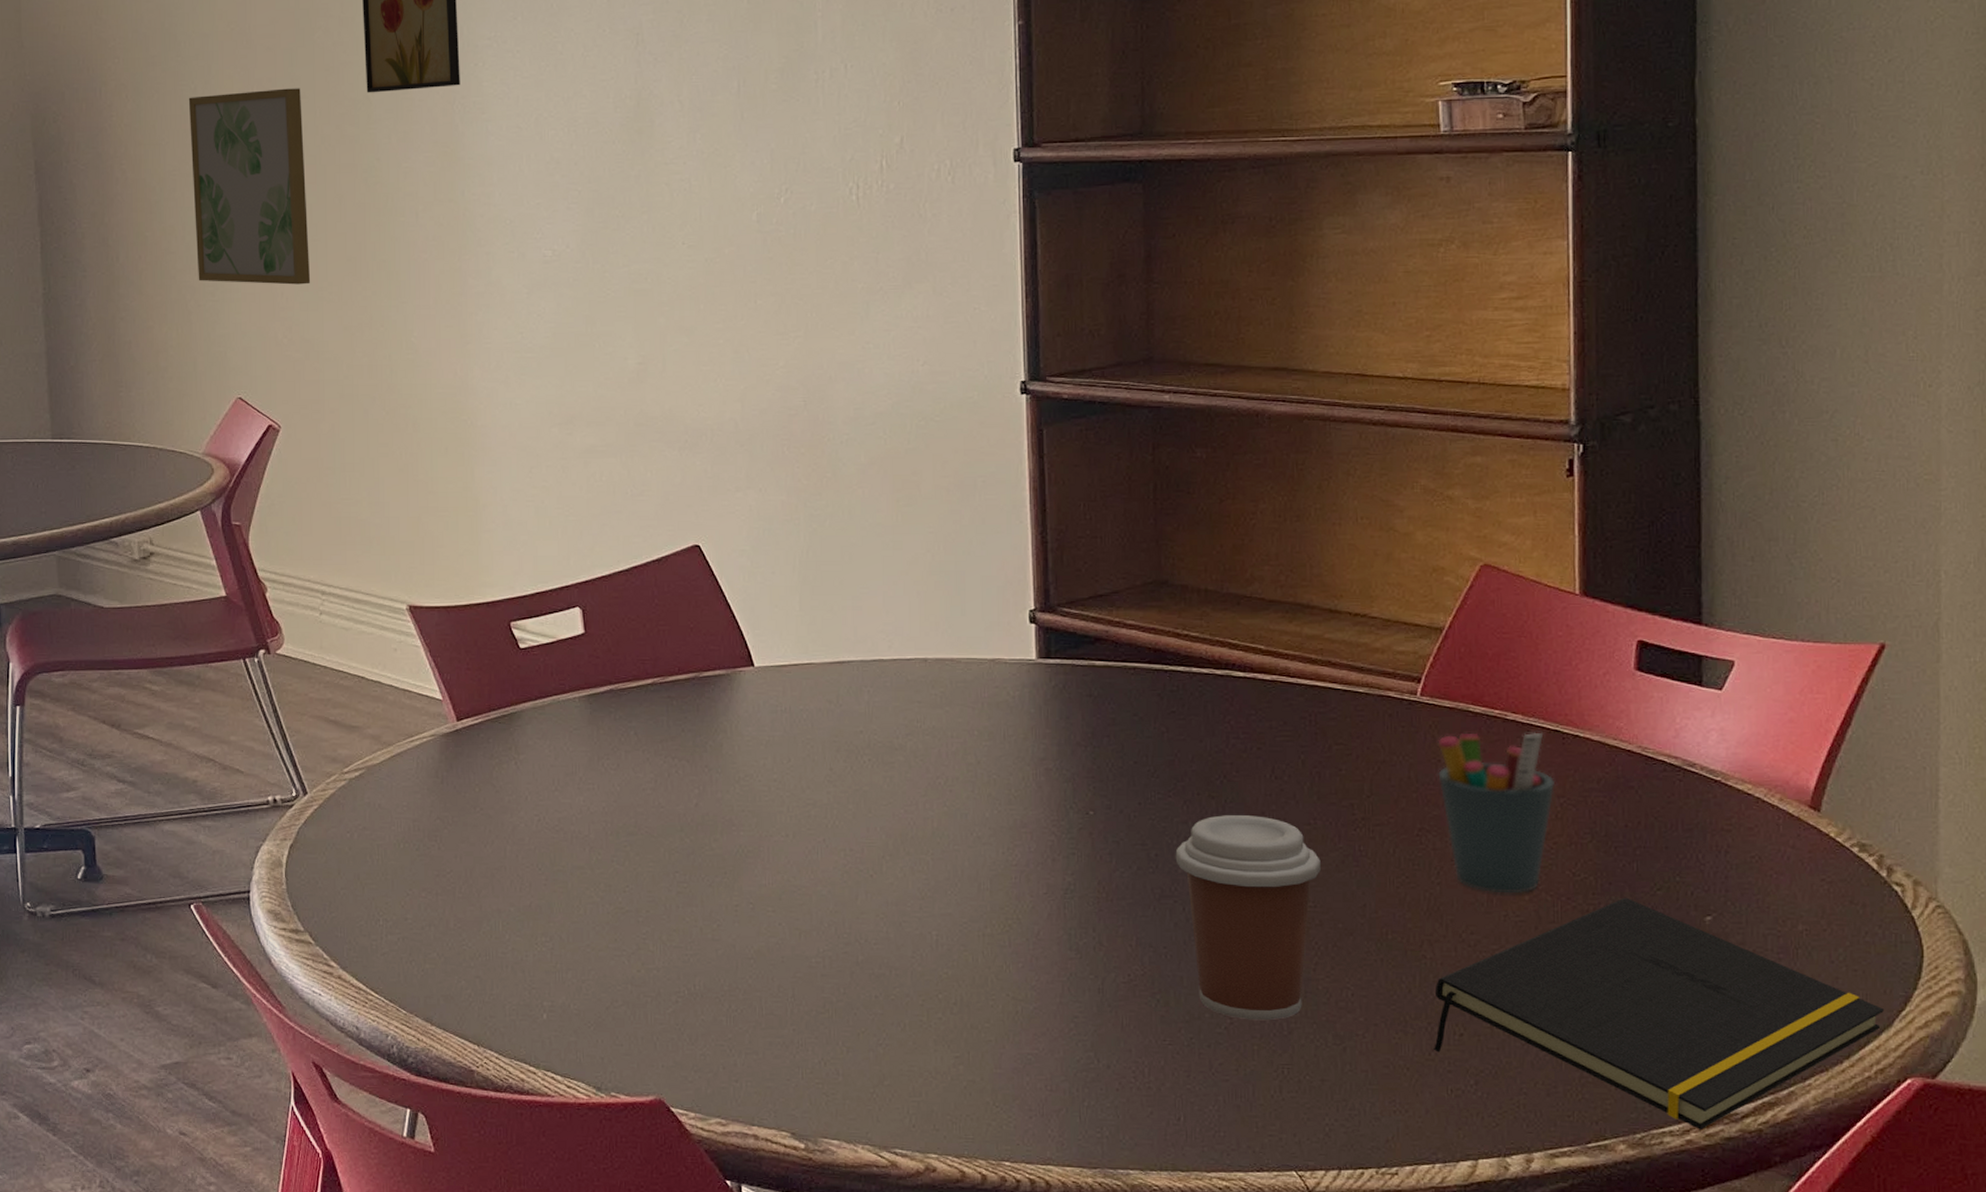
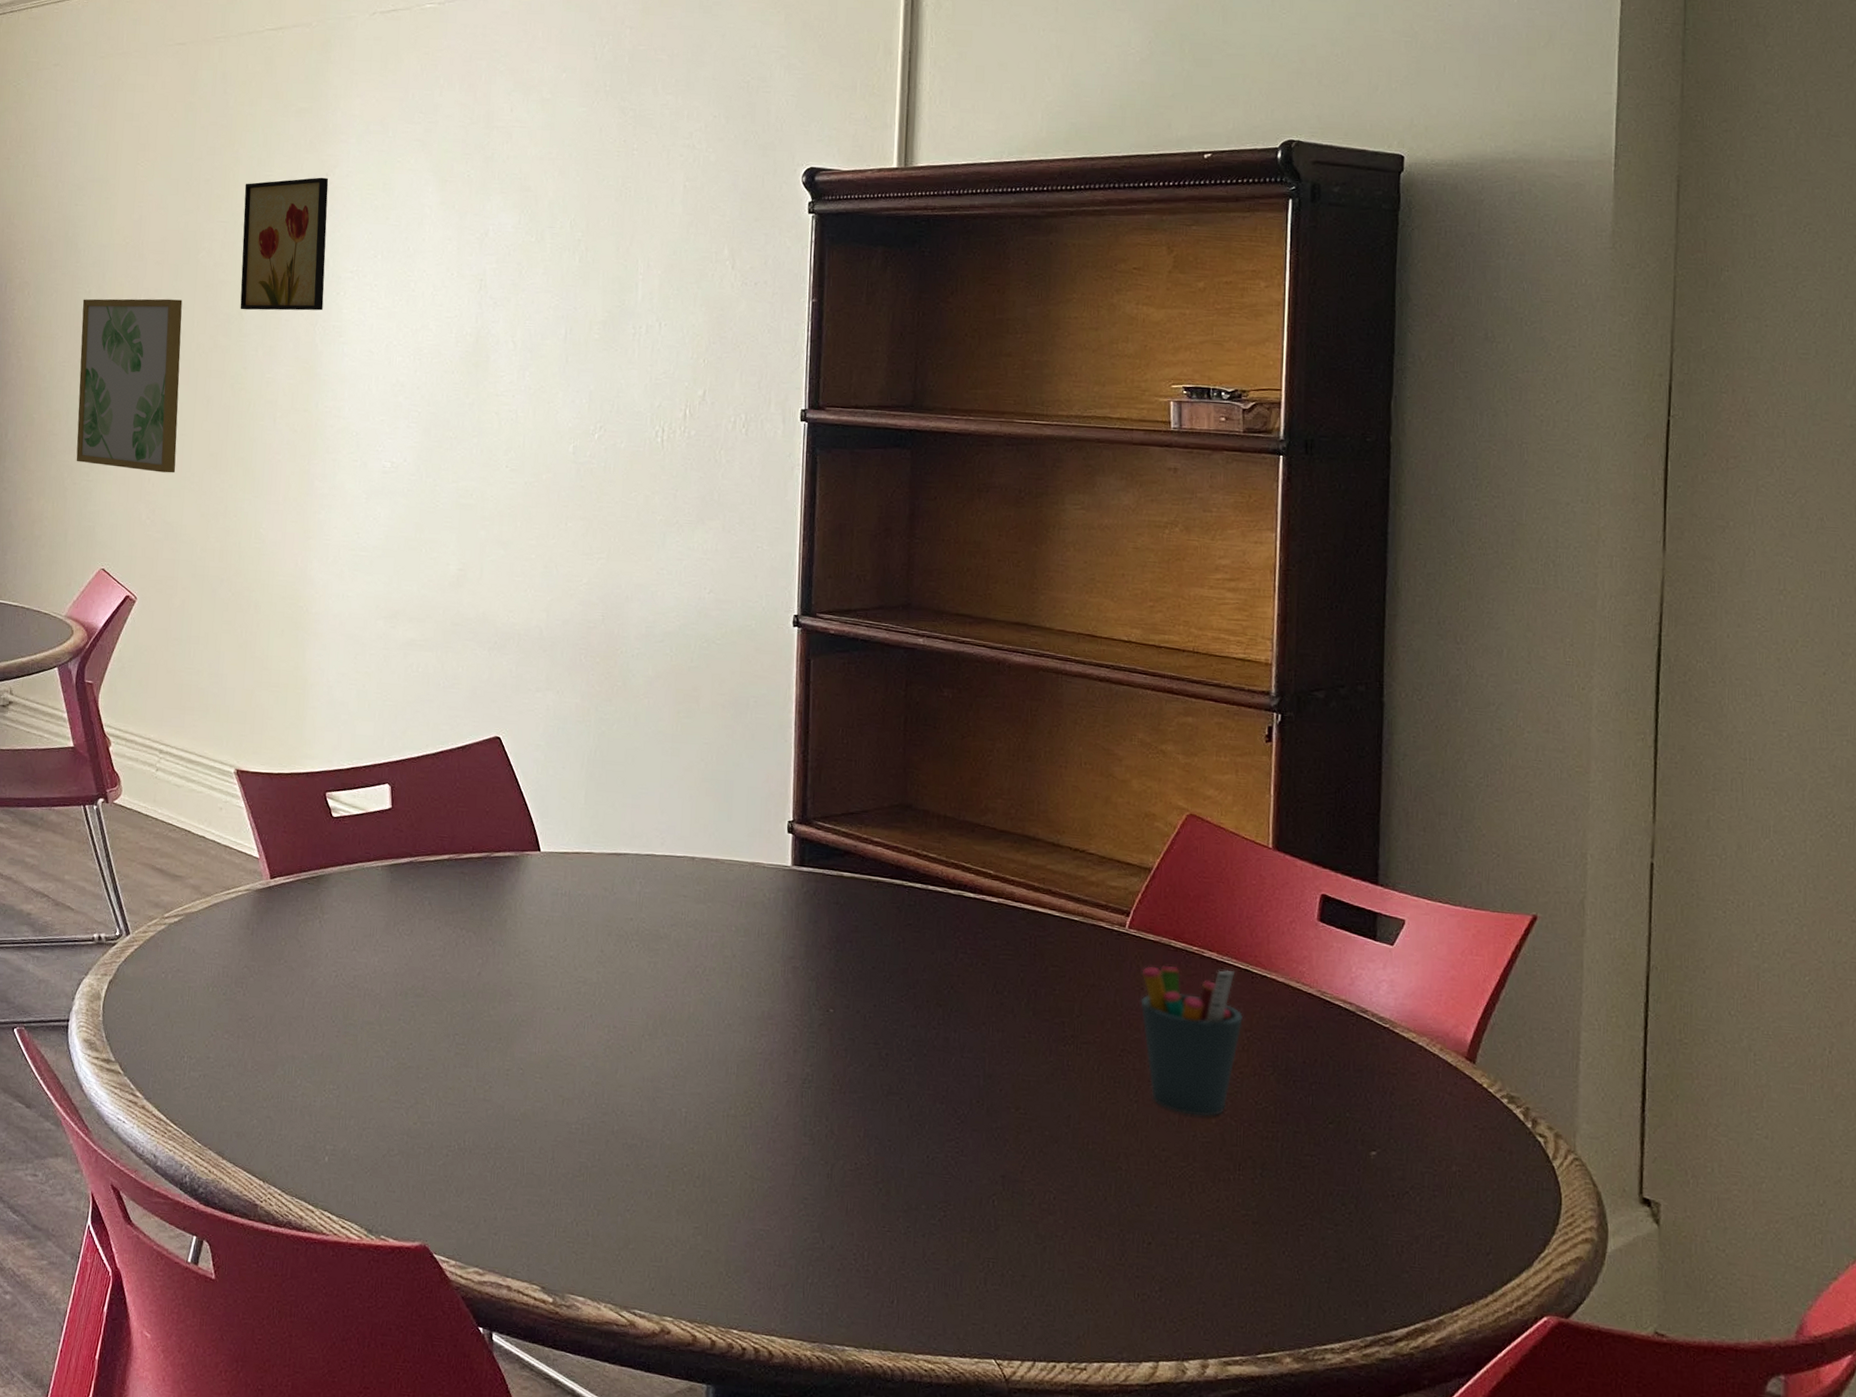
coffee cup: present [1175,815,1321,1021] -> none [903,1022,1033,1216]
notepad: present [1434,897,1884,1130] -> none [1124,1127,1525,1350]

